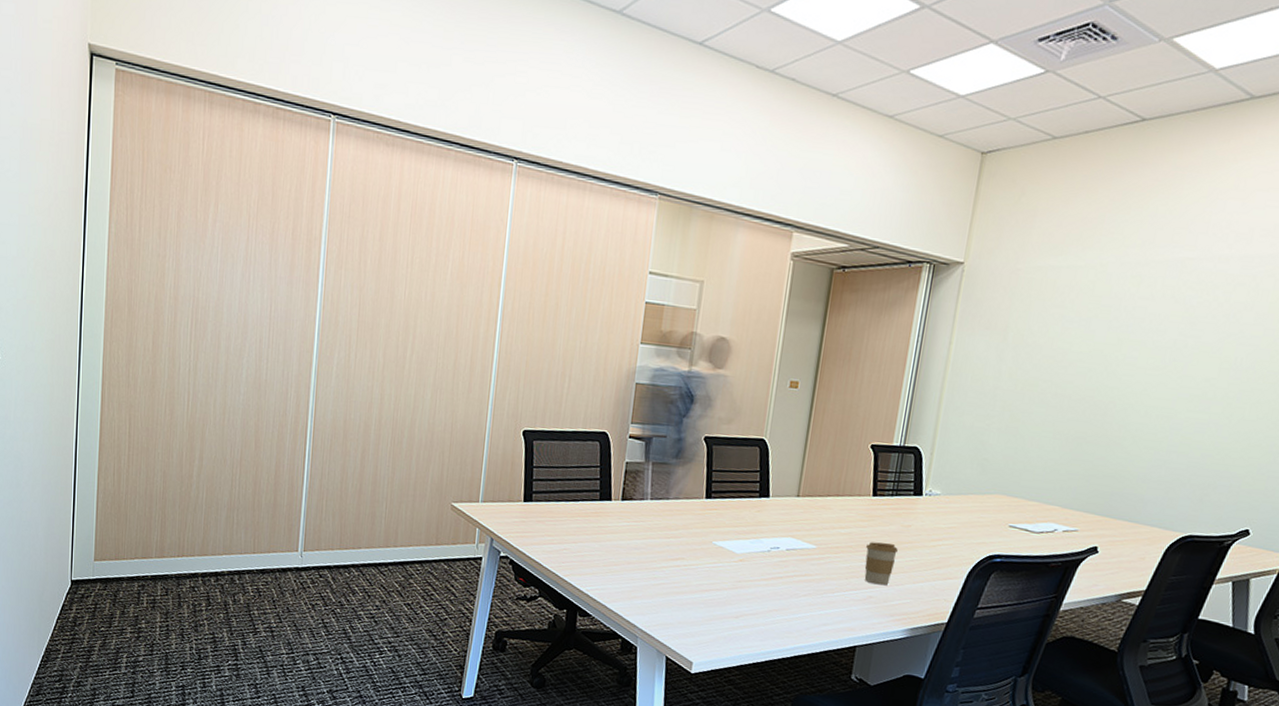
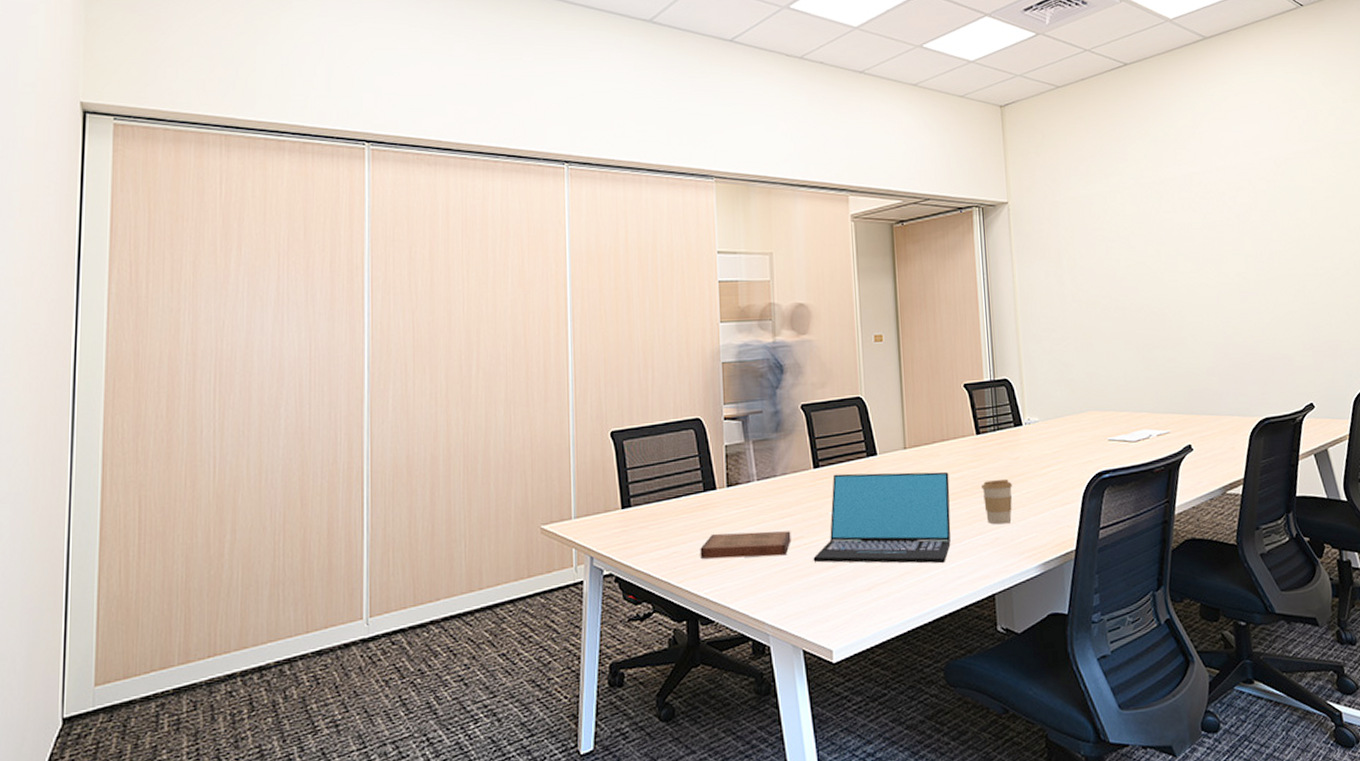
book: none [587,539,674,572] -> present [700,531,791,559]
laptop: none [690,507,837,609] -> present [813,471,951,564]

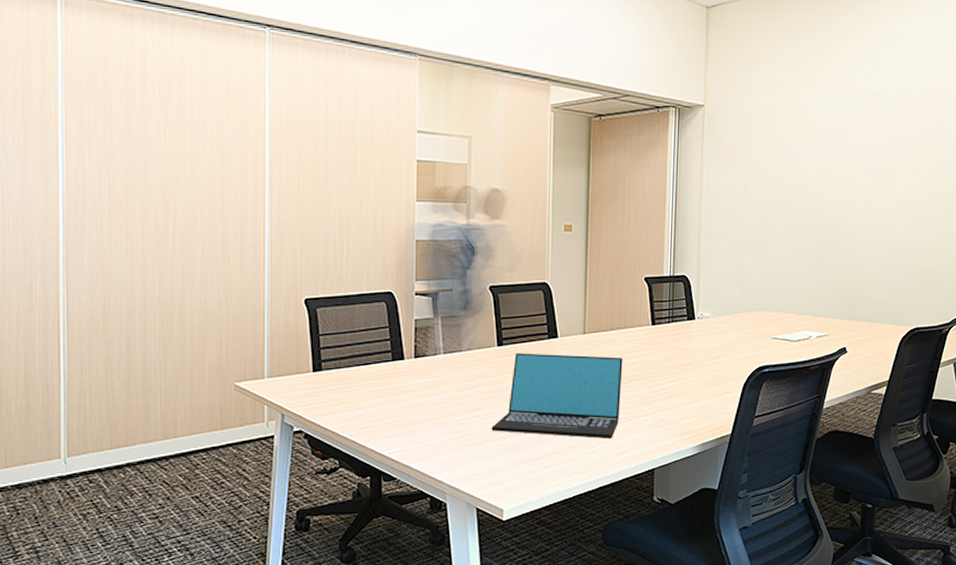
book: present [700,531,791,559] -> none [386,400,472,424]
coffee cup: present [981,479,1012,525] -> none [652,368,680,408]

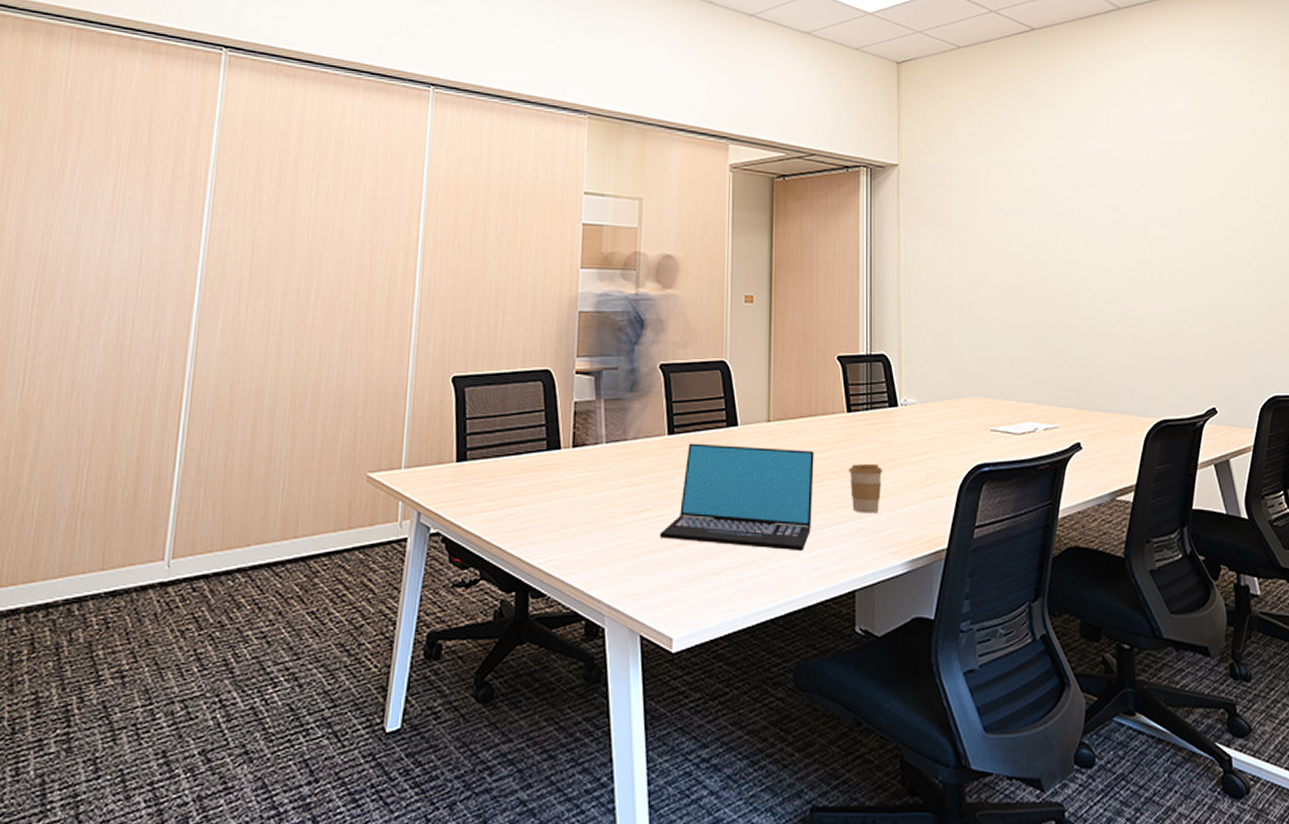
coffee cup: none [652,368,680,408] -> present [849,464,882,513]

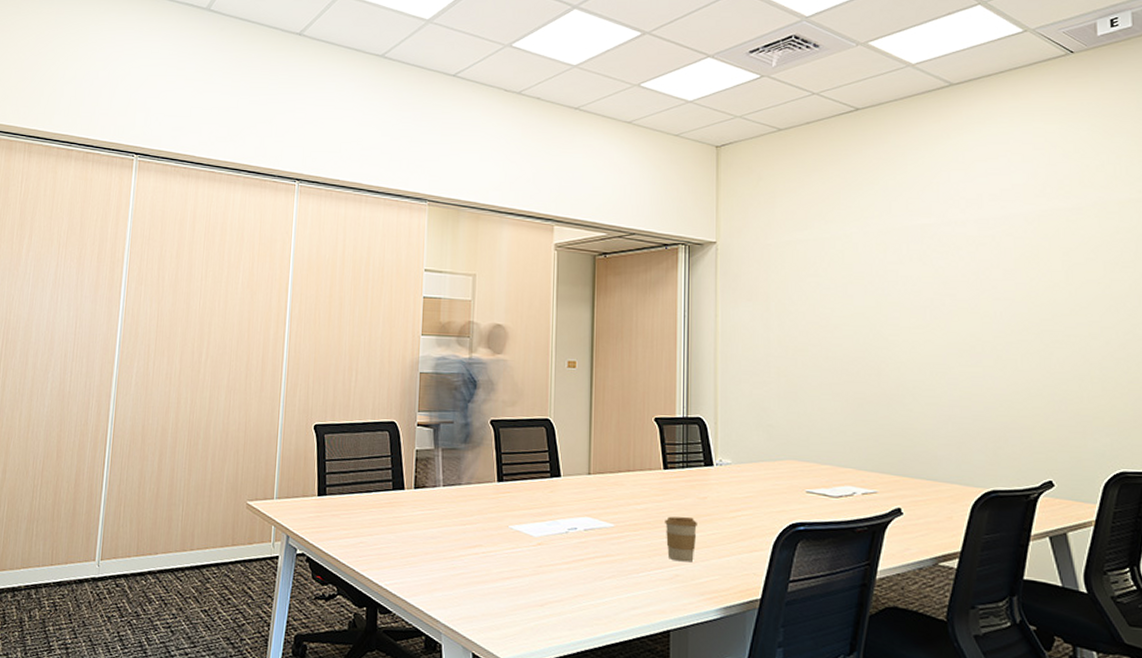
laptop: present [659,443,814,552] -> none [490,490,632,592]

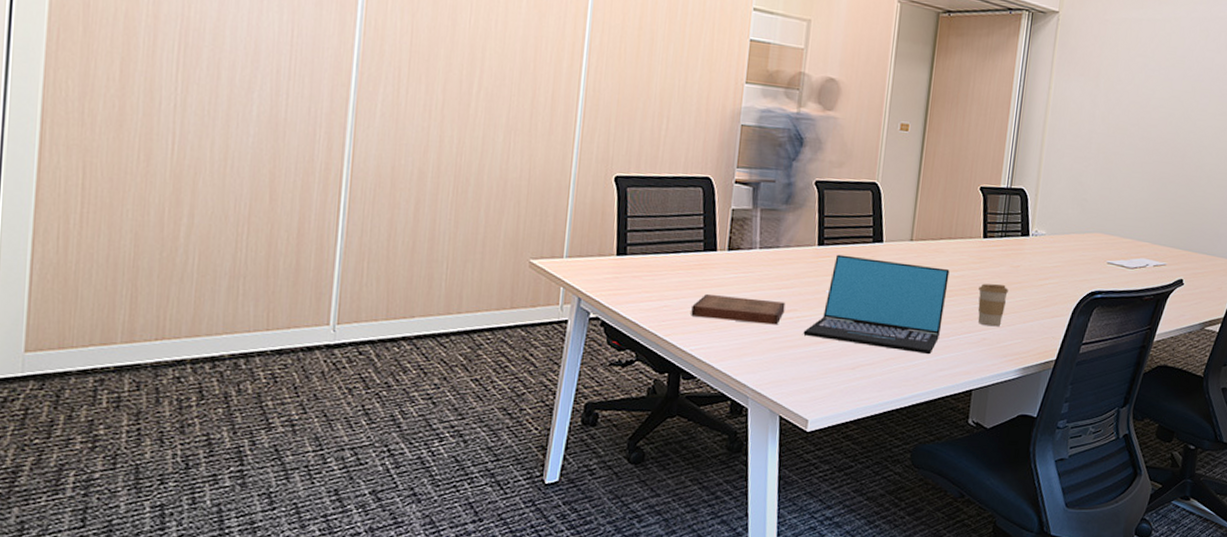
book: none [384,530,471,561] -> present [691,293,786,325]
laptop: none [490,490,632,592] -> present [803,254,950,355]

